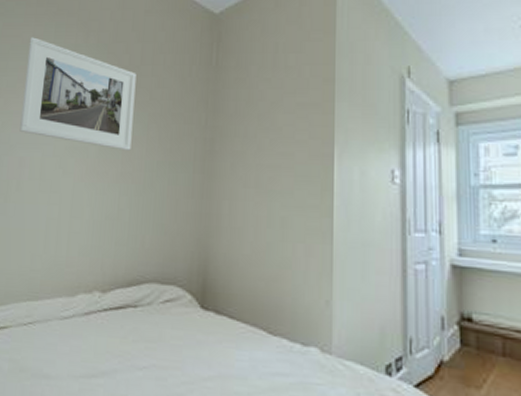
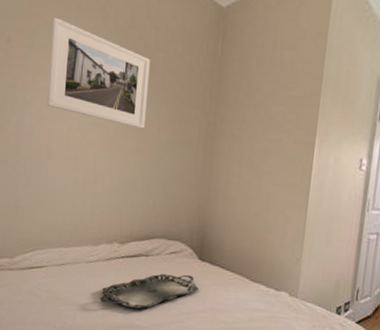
serving tray: none [75,329,202,381] -> present [100,274,199,310]

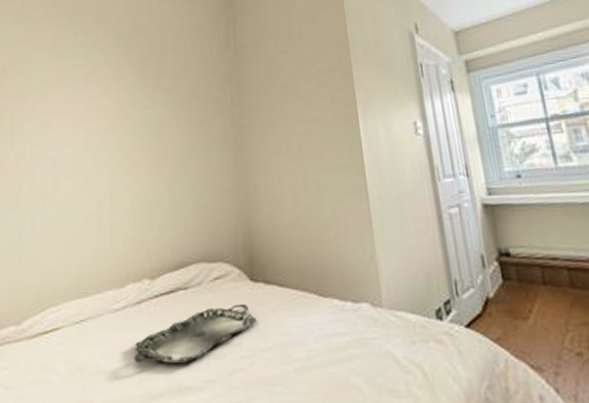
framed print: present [47,17,150,129] -> none [50,38,162,137]

